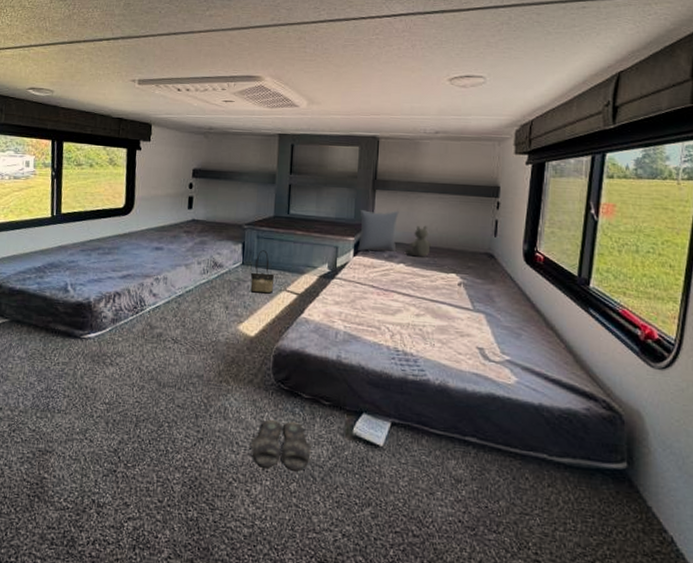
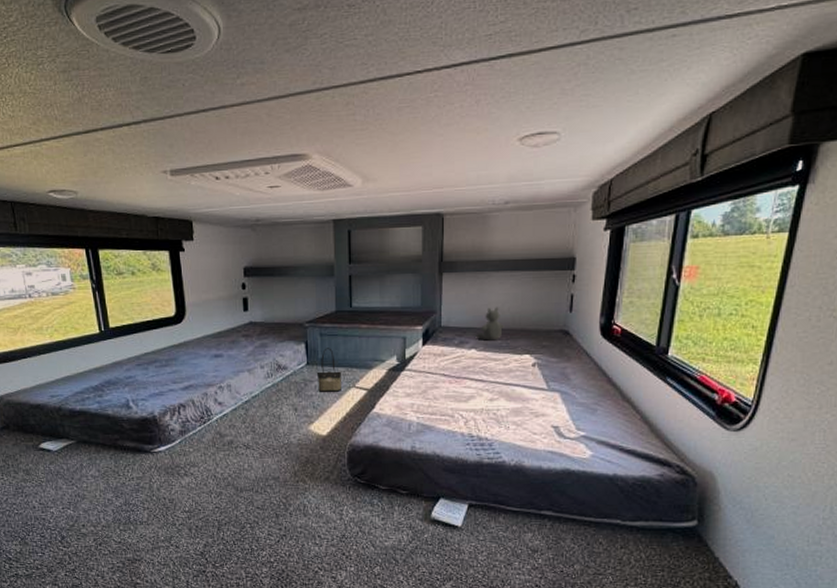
slippers: present [251,420,312,471] -> none [333,513,392,556]
pillow: present [358,210,399,252] -> none [426,294,469,340]

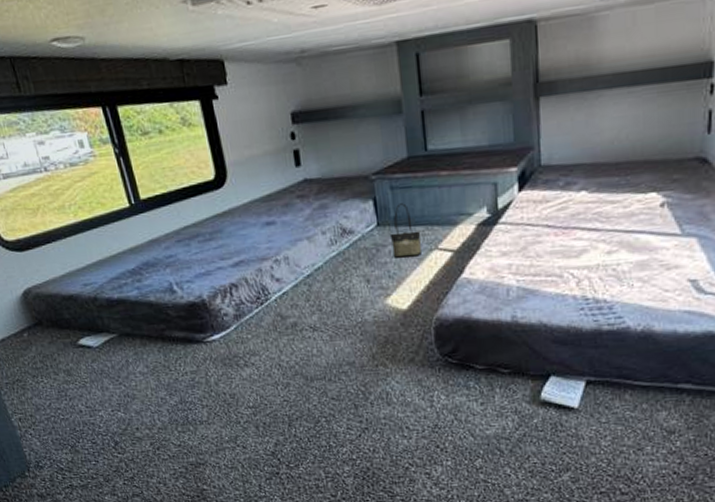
teddy bear: present [475,307,504,341] -> none [585,134,622,179]

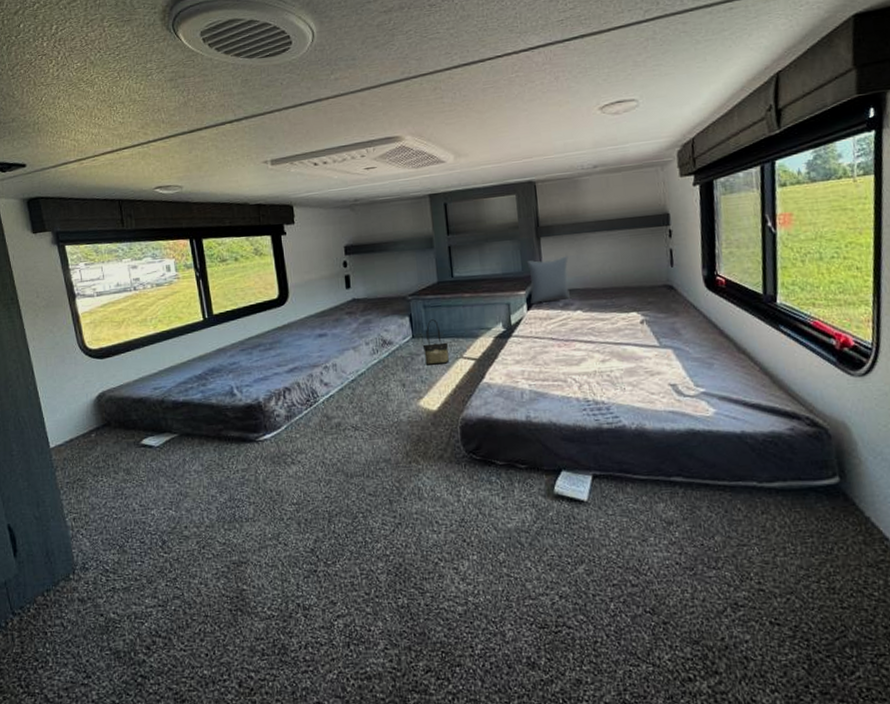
pillow: none [520,121,575,185] -> present [526,256,571,305]

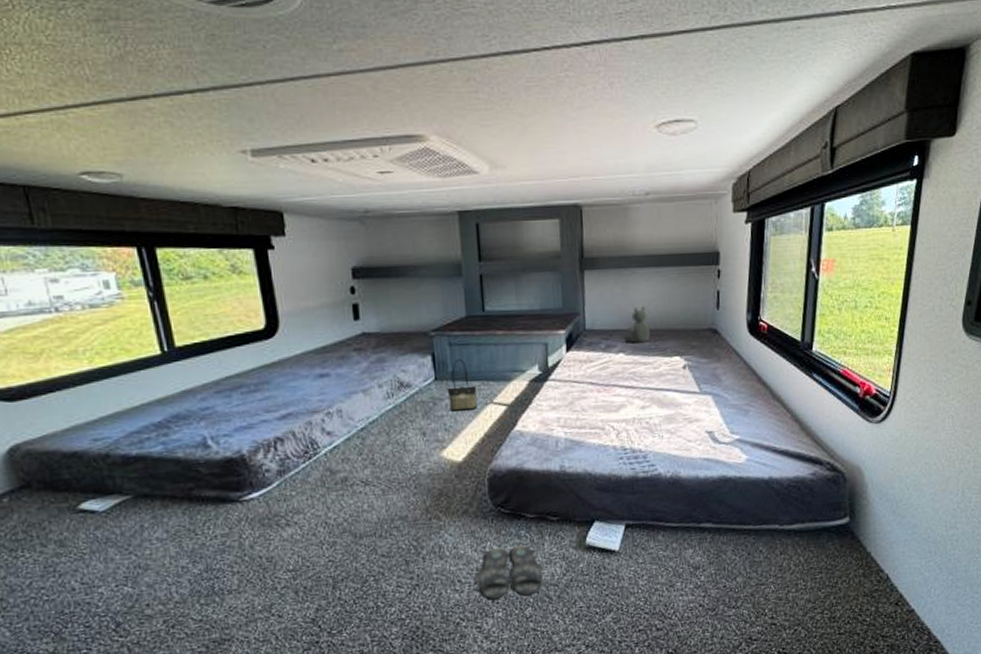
slippers: none [451,491,515,543] -> present [475,545,544,600]
pillow: present [526,256,571,305] -> none [568,293,614,346]
teddy bear: none [579,266,608,301] -> present [623,306,652,343]

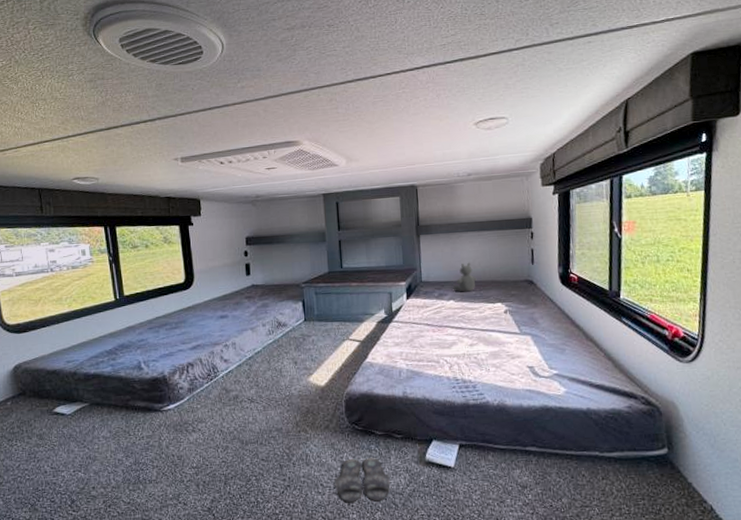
tote bag: present [447,359,477,411] -> none [313,305,337,346]

